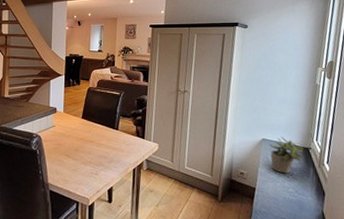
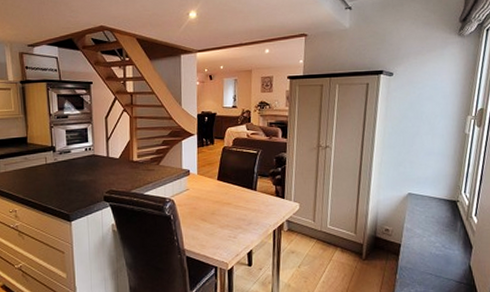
potted plant: present [269,136,304,174] -> none [415,189,452,229]

